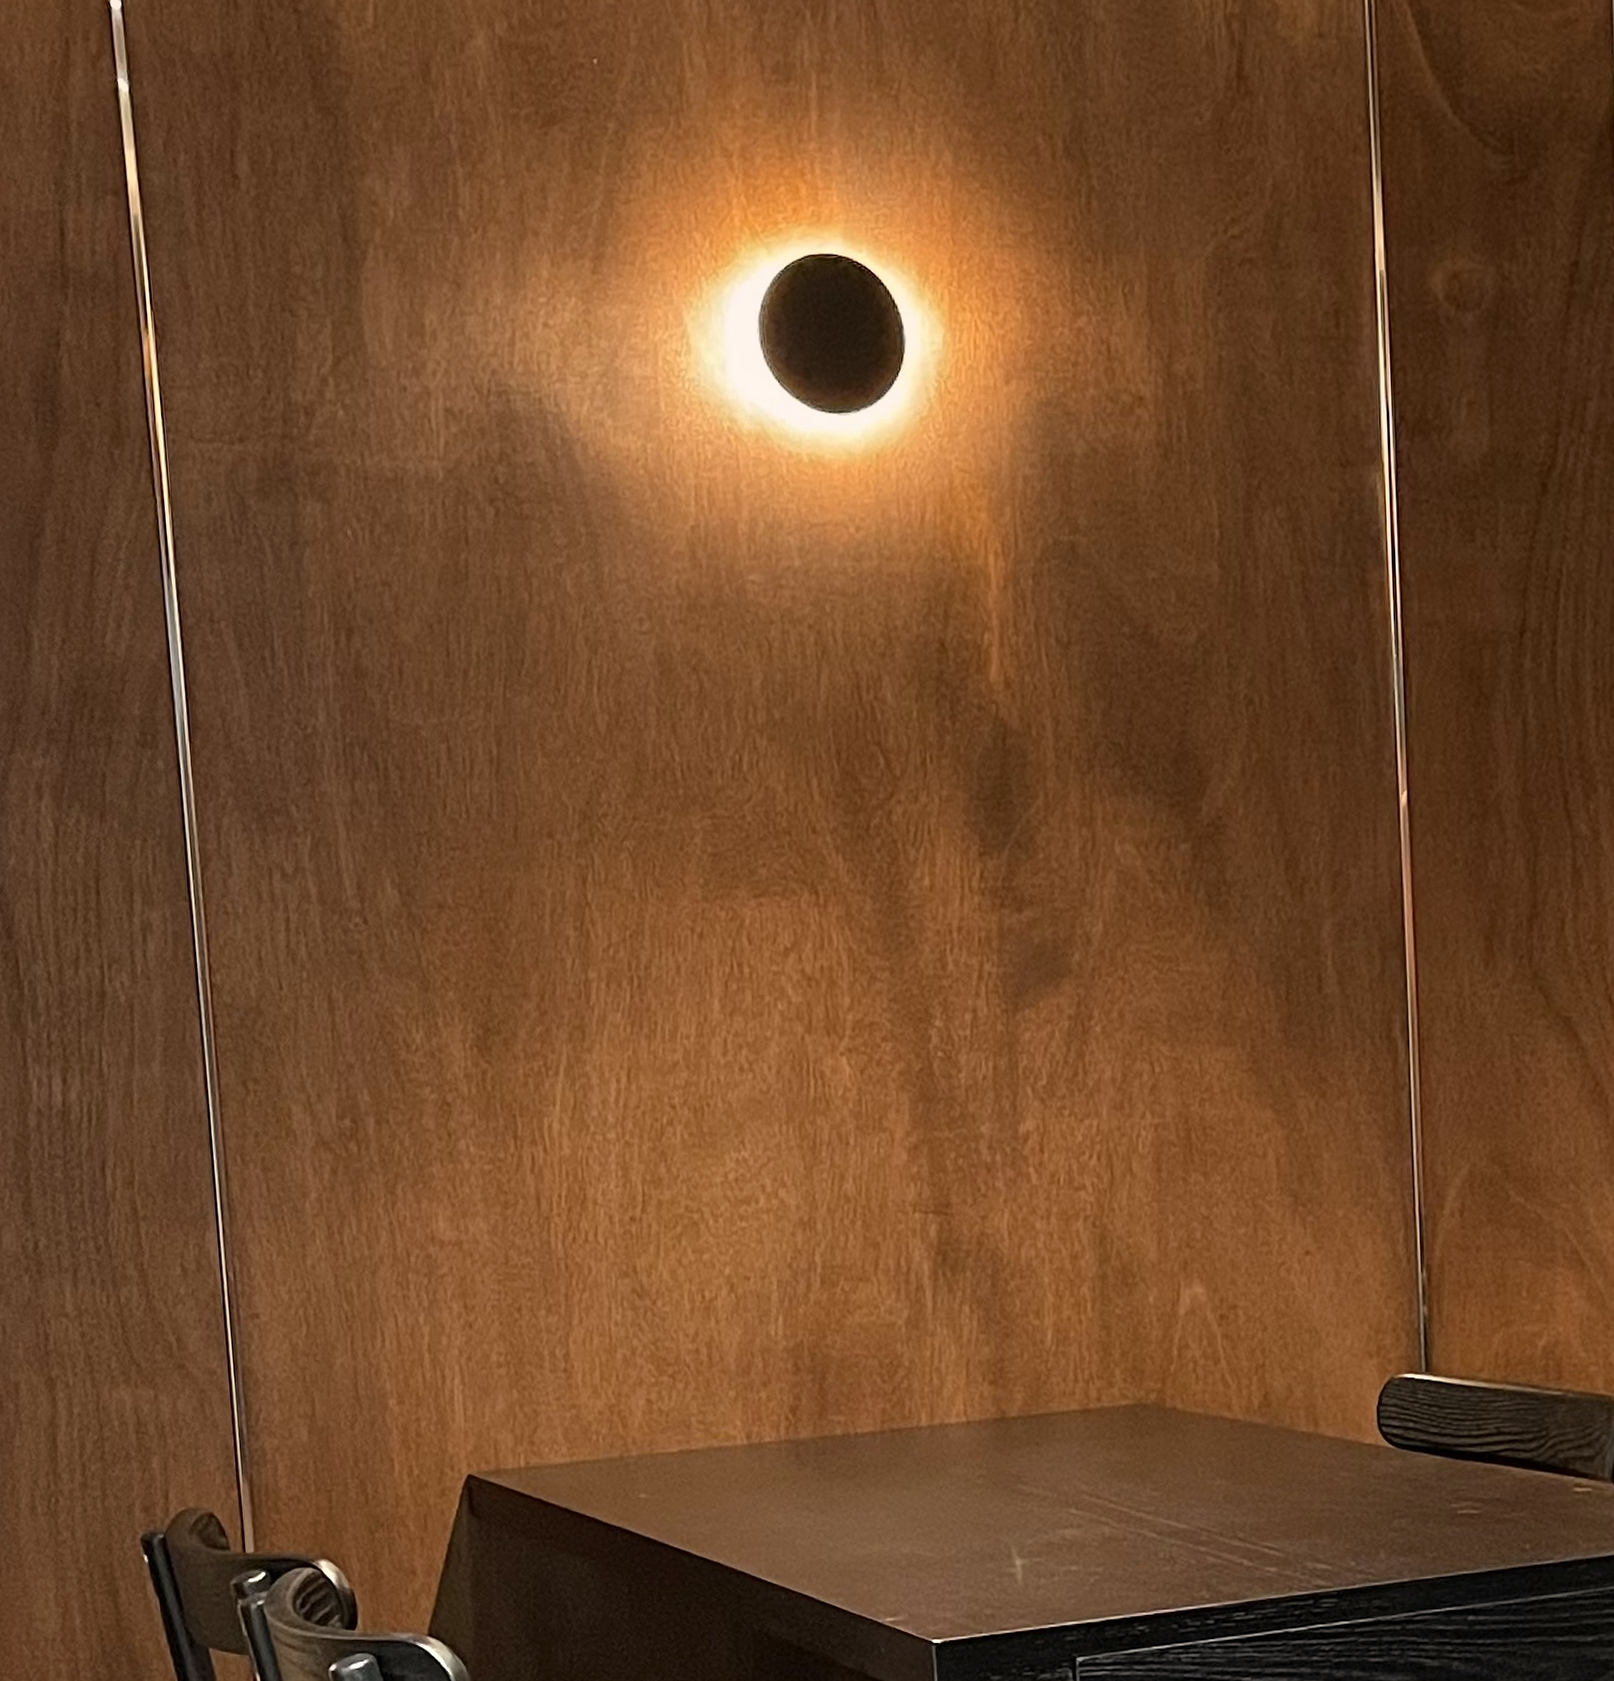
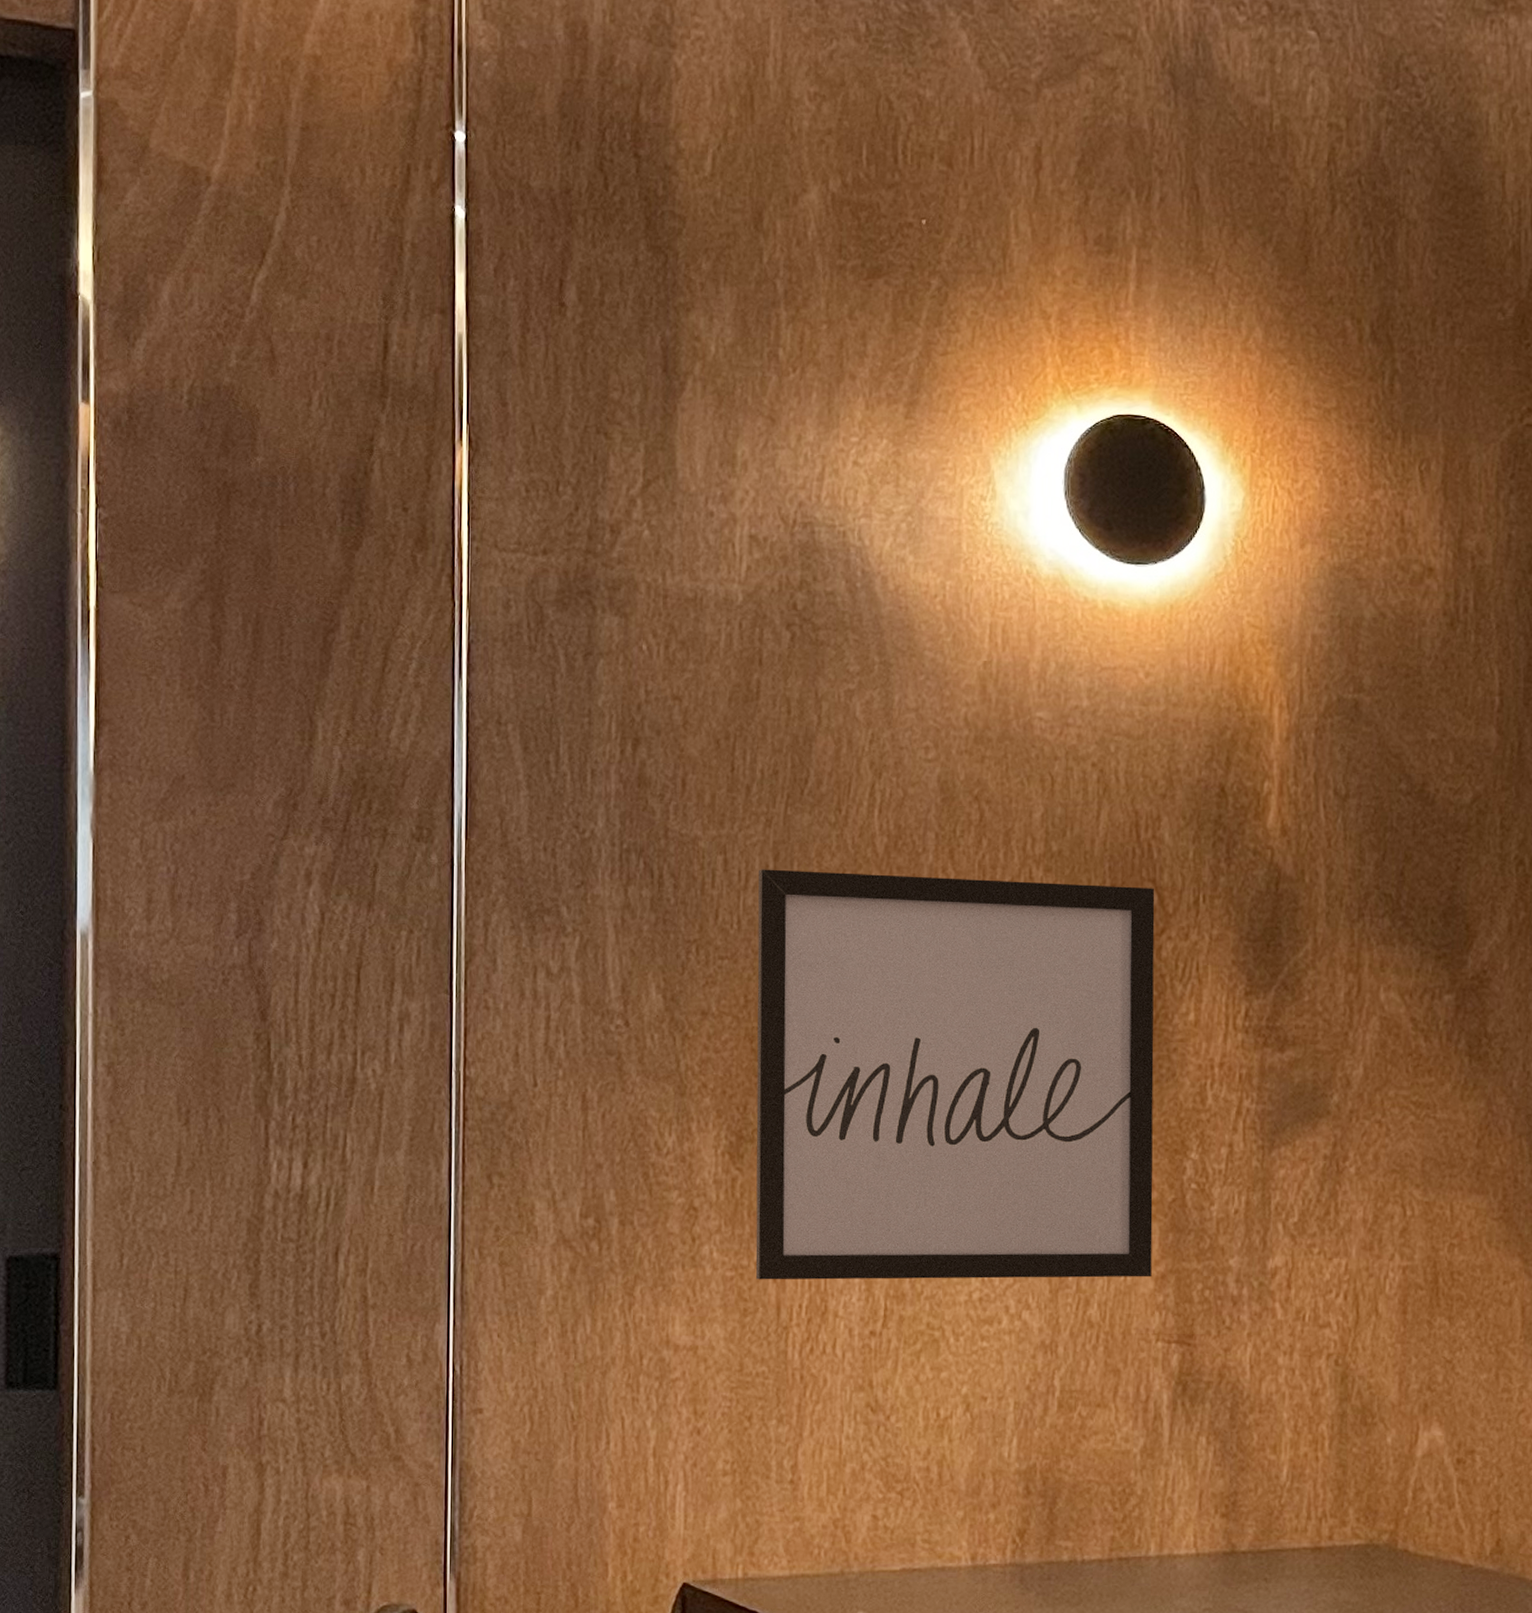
wall art: none [483,751,904,1172] -> present [755,869,1155,1280]

